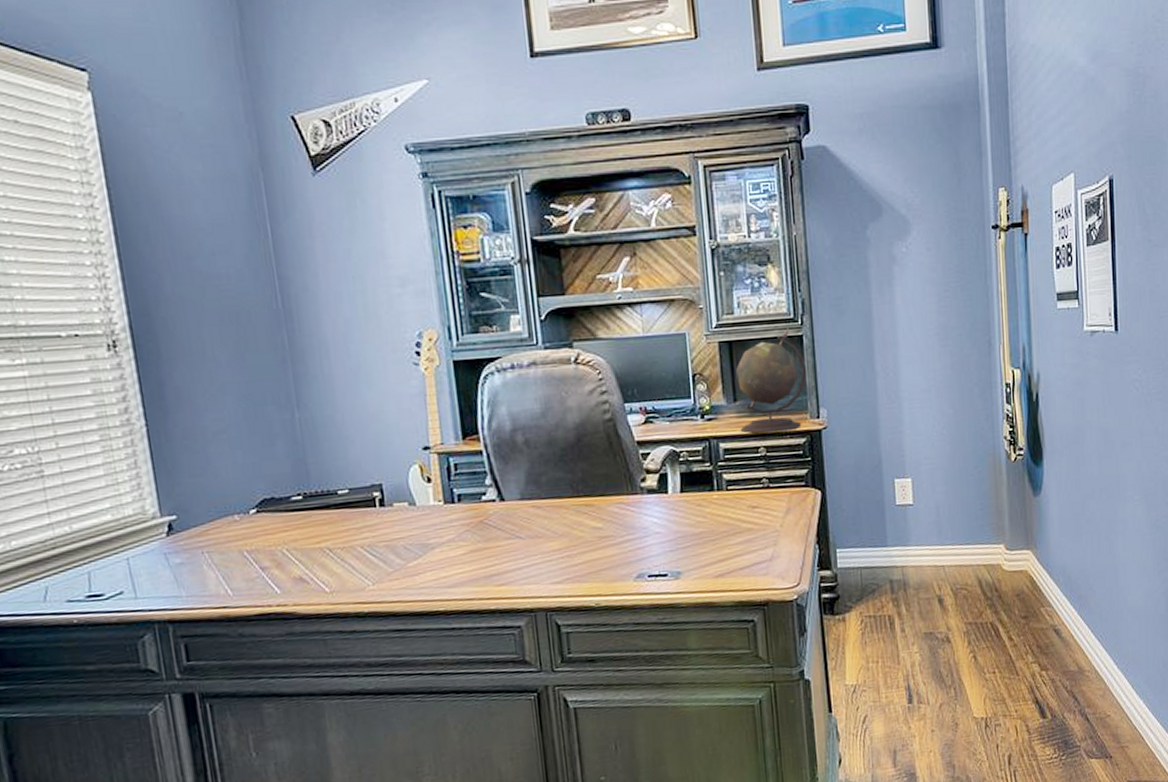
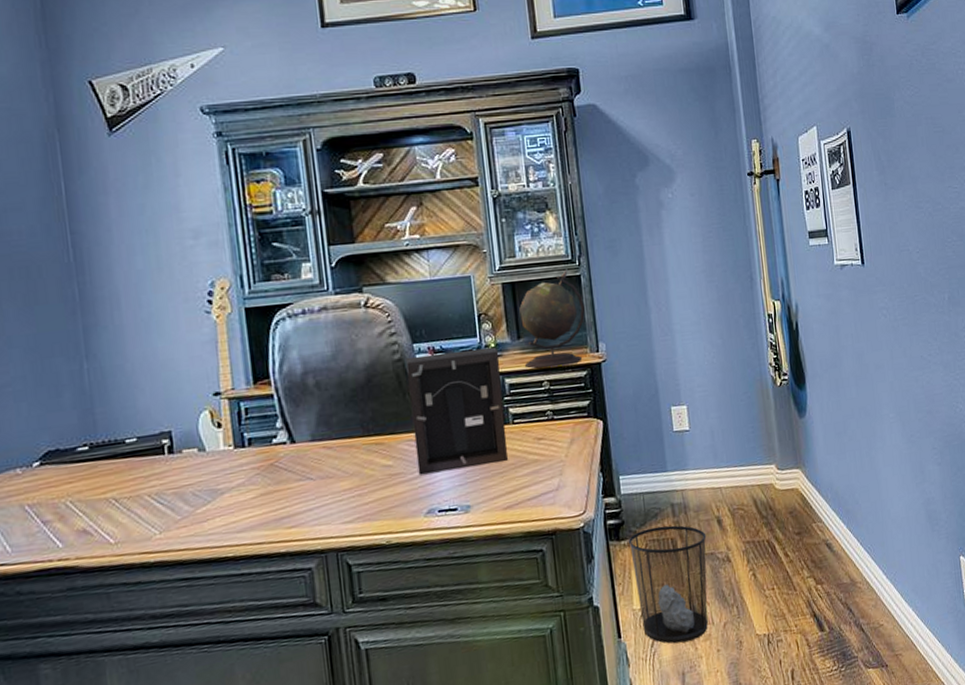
picture frame: none [617,409,721,539] -> present [406,346,508,475]
waste bin: none [843,602,926,721] -> present [628,525,708,644]

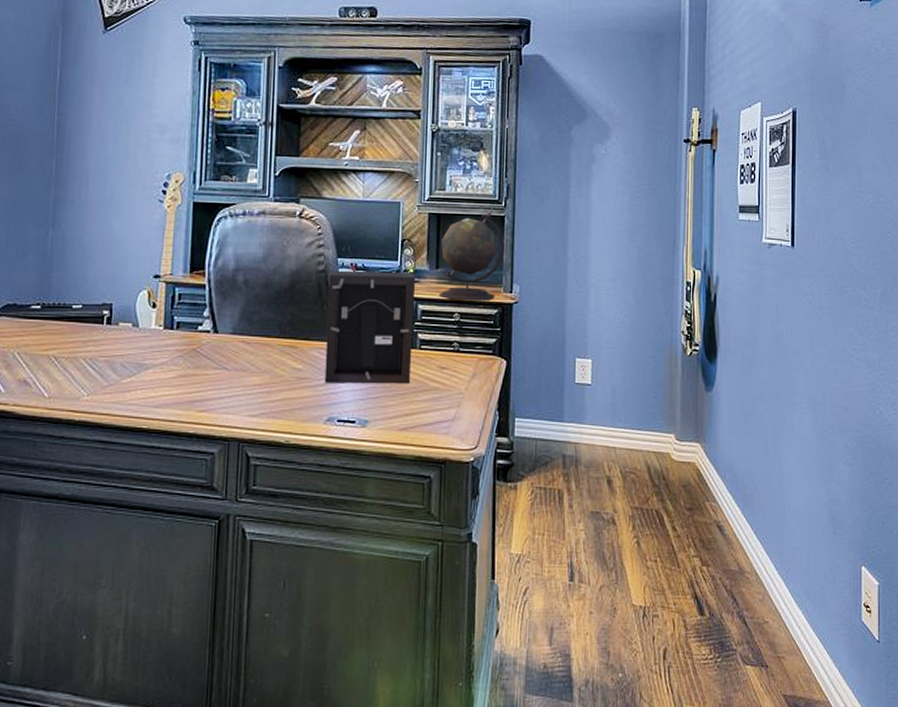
waste bin: present [628,525,708,644] -> none [515,475,594,597]

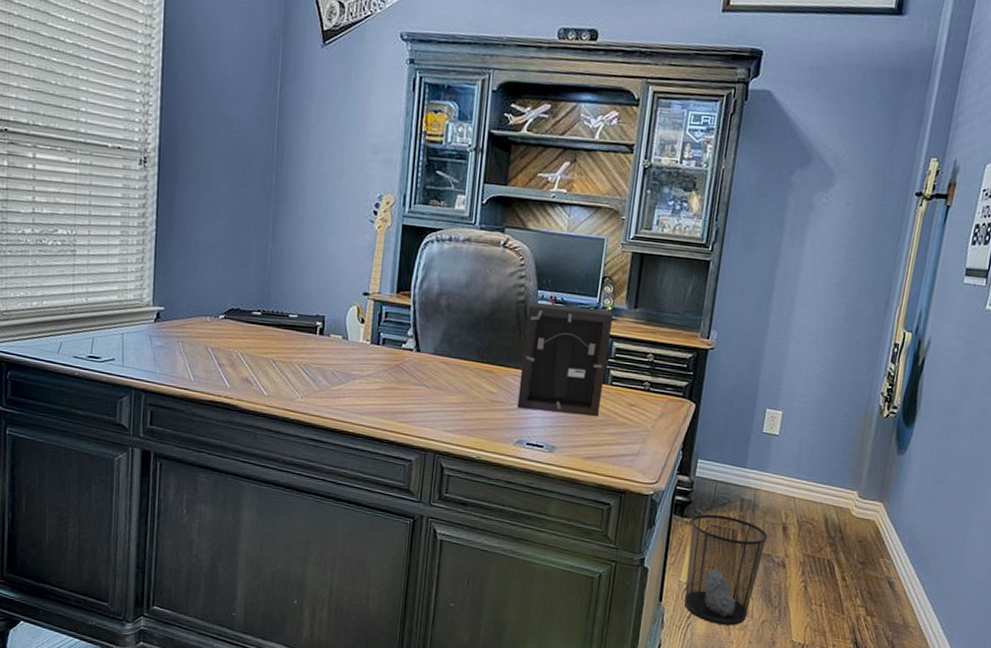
globe: present [438,208,504,301] -> none [634,252,707,344]
waste bin: none [515,475,594,597] -> present [683,513,768,626]

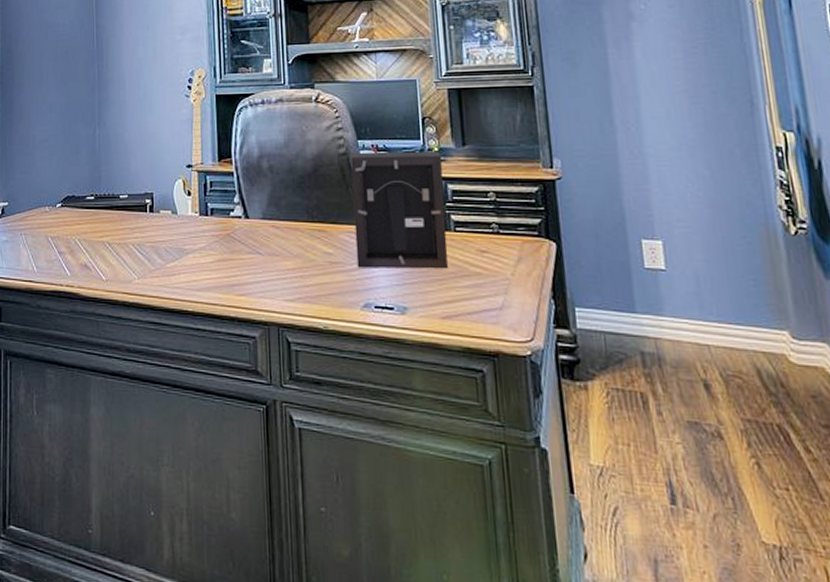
waste bin: present [683,513,768,626] -> none [584,374,691,523]

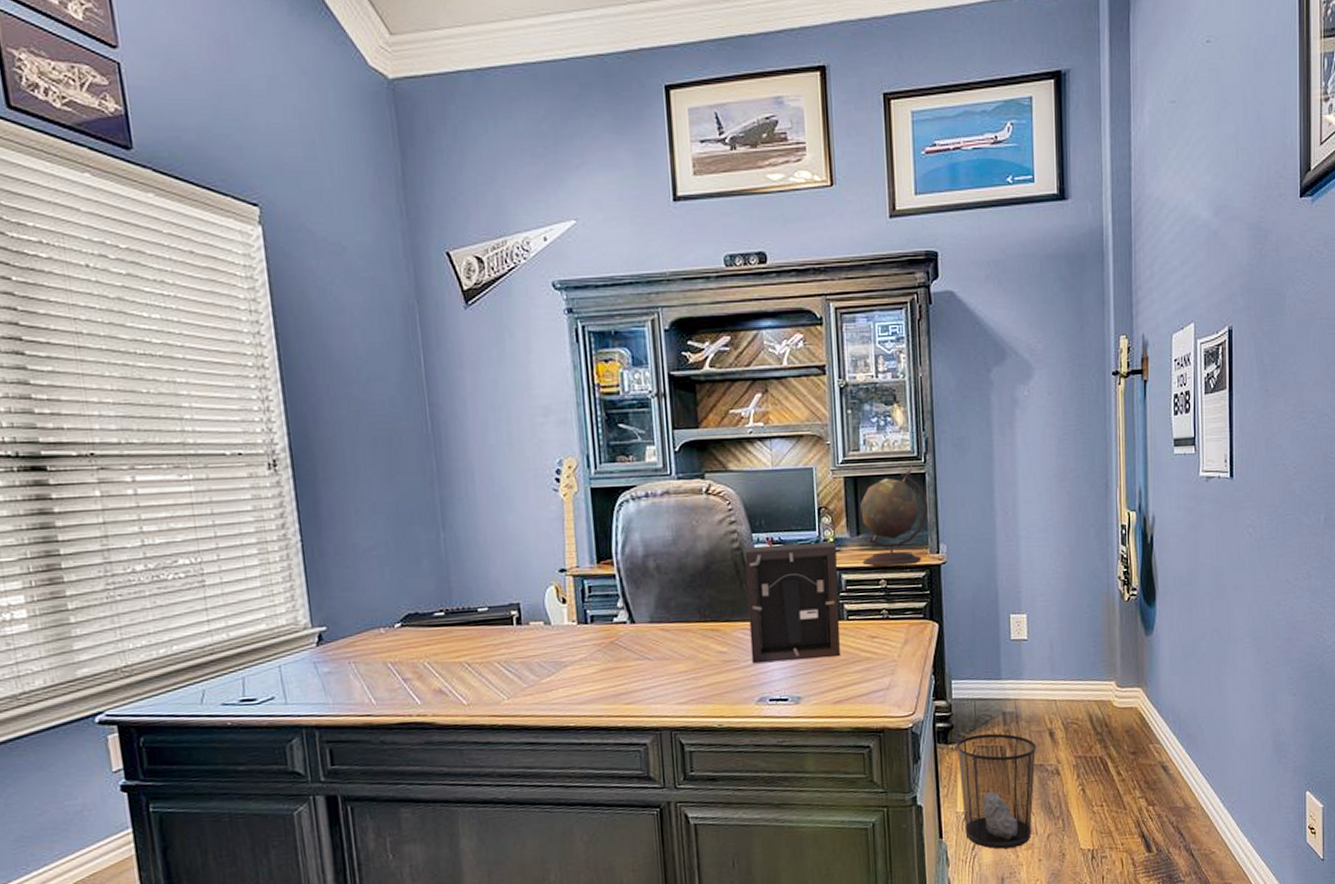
globe: none [465,79,538,179] -> present [860,465,928,567]
waste bin: none [584,374,691,523] -> present [956,733,1037,849]

